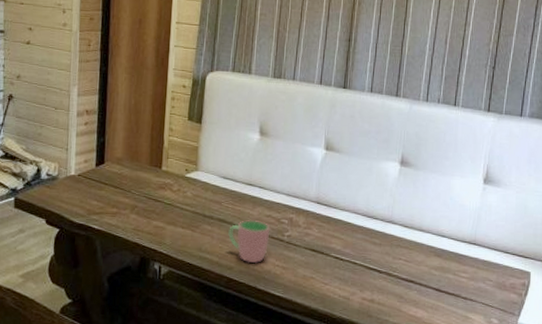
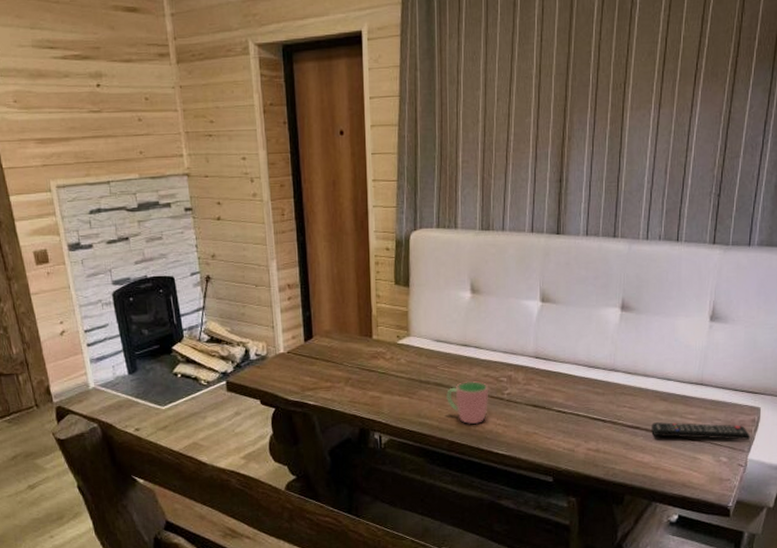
remote control: none [425,278,521,303] -> present [651,422,751,440]

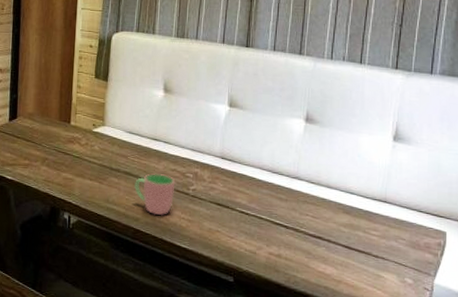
remote control: present [651,422,751,440] -> none [334,234,437,264]

